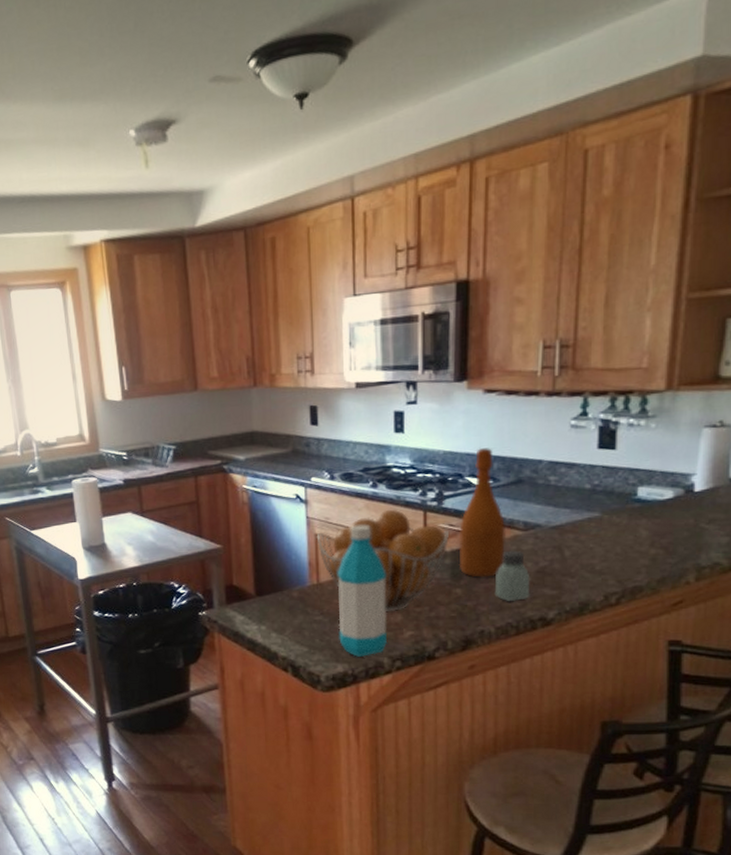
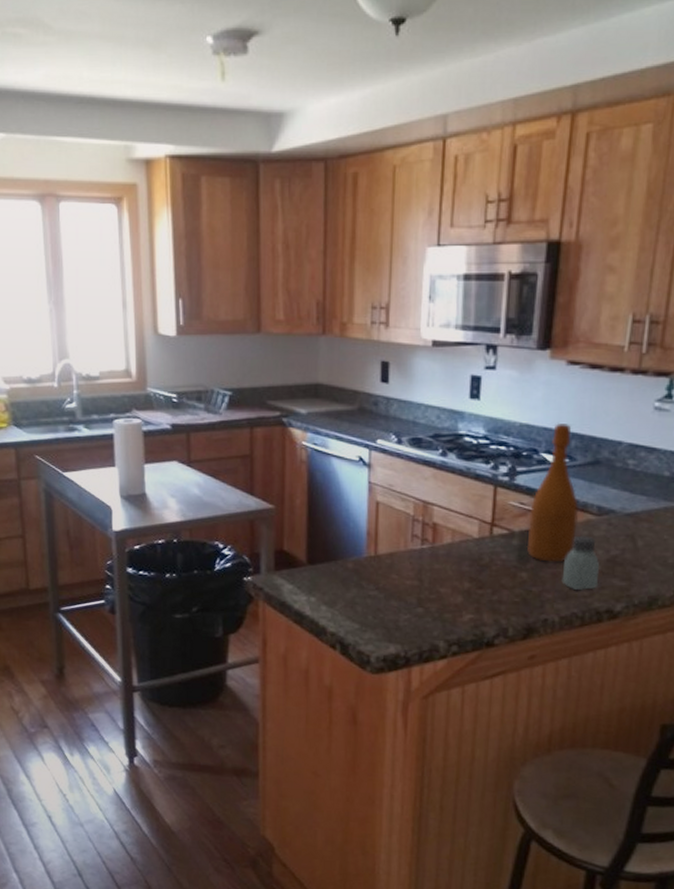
fruit basket: present [317,509,450,613] -> none [378,481,520,592]
water bottle: present [337,525,388,657] -> none [393,495,450,638]

